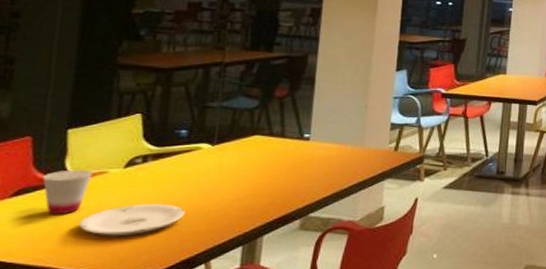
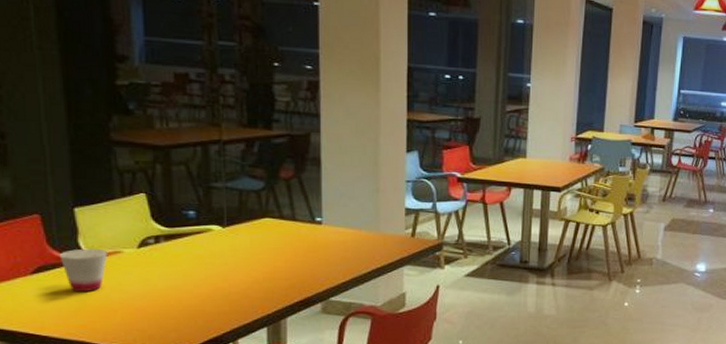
plate: present [78,203,185,236] -> none [103,283,205,314]

